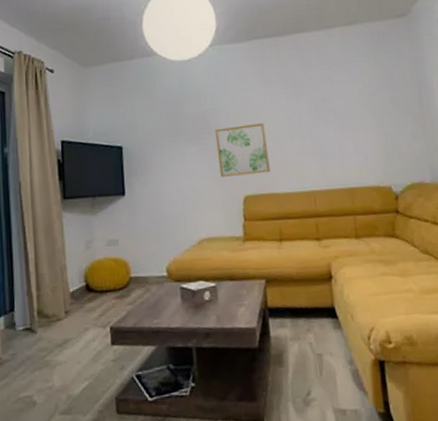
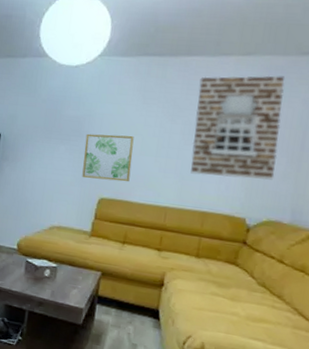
decorative wall panel: none [313,40,406,151] -> present [191,75,285,180]

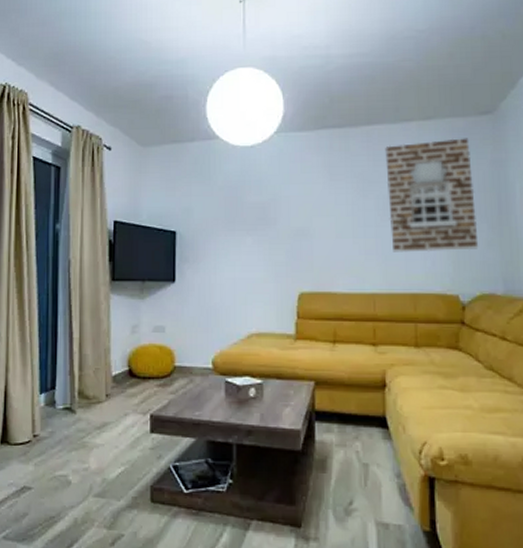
wall art: present [82,133,134,182] -> none [274,217,329,272]

